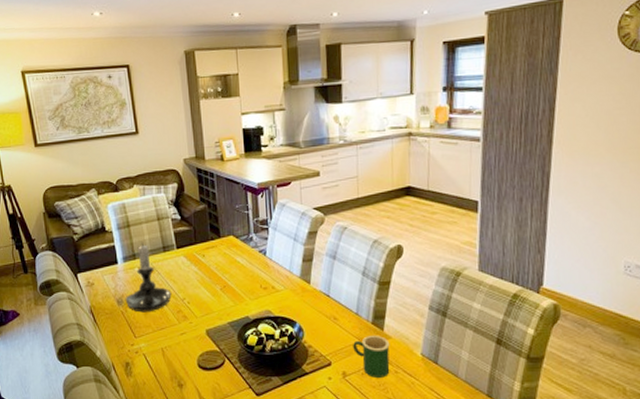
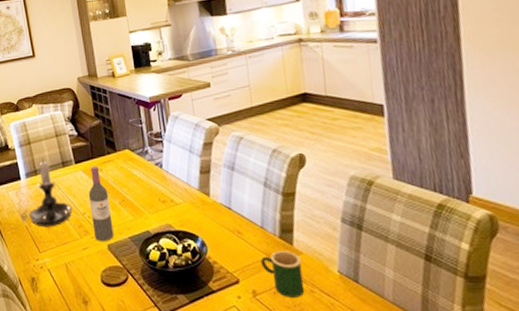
wine bottle: none [189,252,213,326] -> present [88,166,114,241]

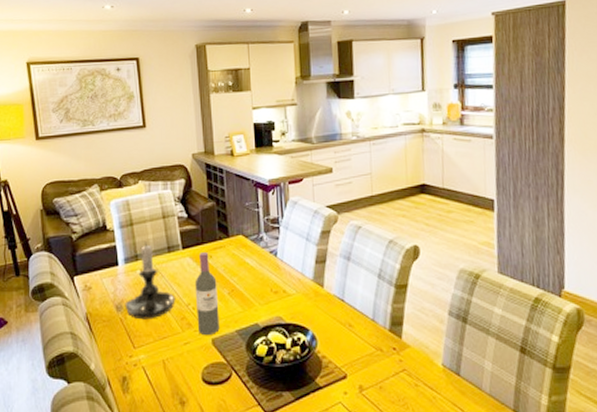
mug: present [261,251,304,297] -> none [370,344,409,392]

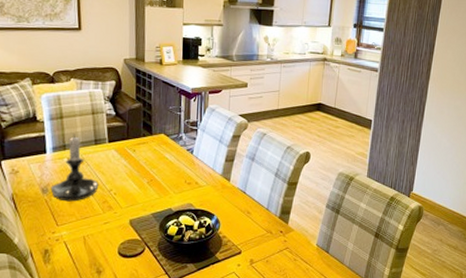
wine bottle: present [194,252,220,335] -> none [117,146,138,216]

